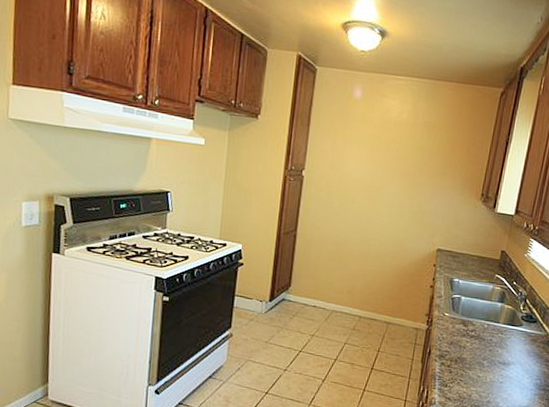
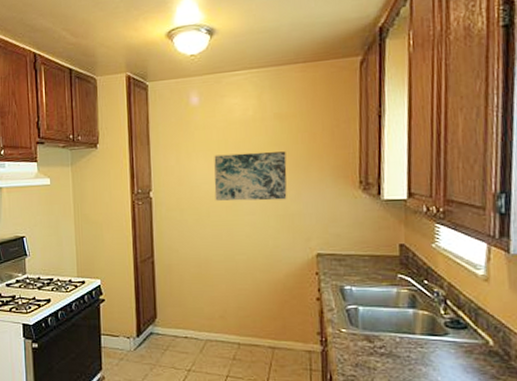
wall art: none [361,148,428,199] -> present [214,151,287,201]

